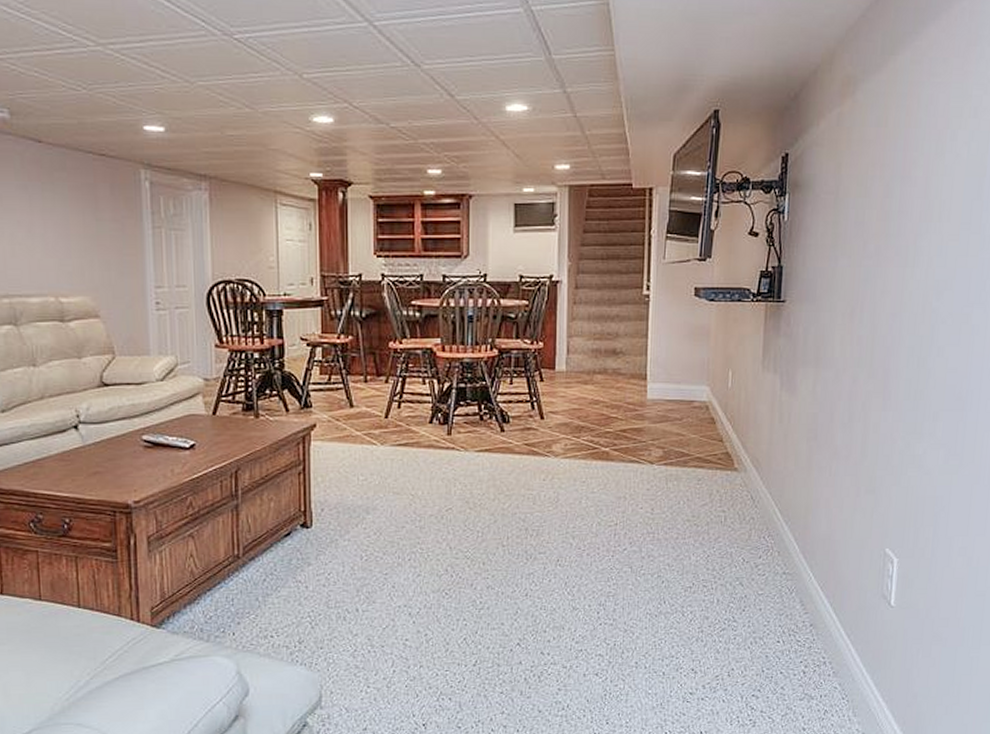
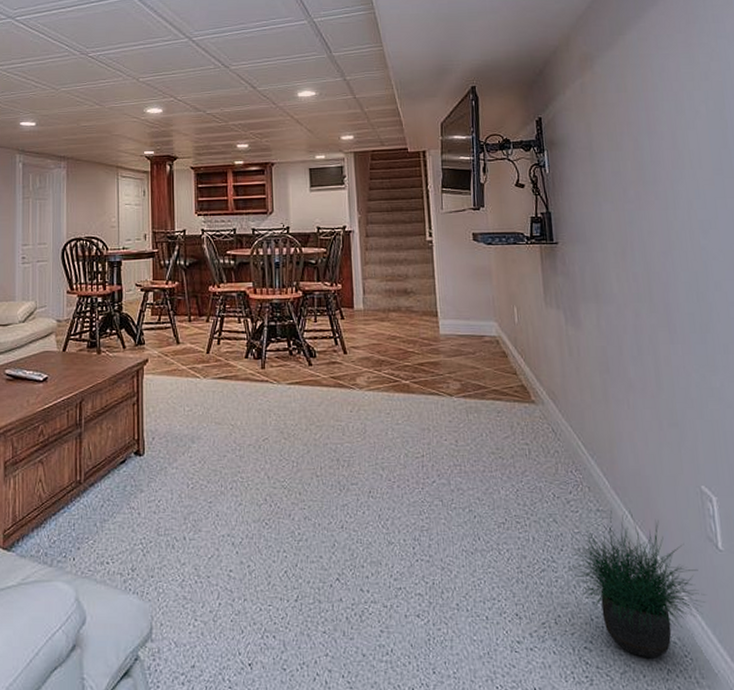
potted plant: none [745,572,870,702] -> present [566,509,706,658]

